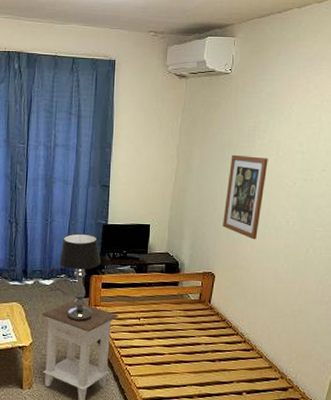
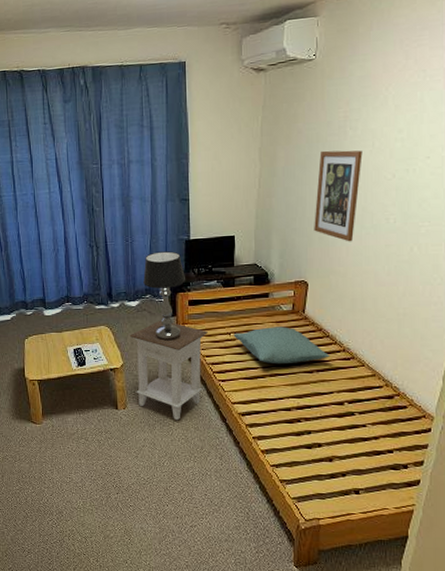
pillow: none [143,314,232,352] -> present [233,327,330,365]

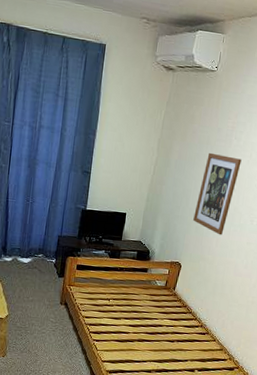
nightstand: present [129,320,208,421] -> none [17,279,90,372]
table lamp: present [143,251,186,341] -> none [38,215,78,299]
pillow: present [233,327,330,365] -> none [112,298,190,333]

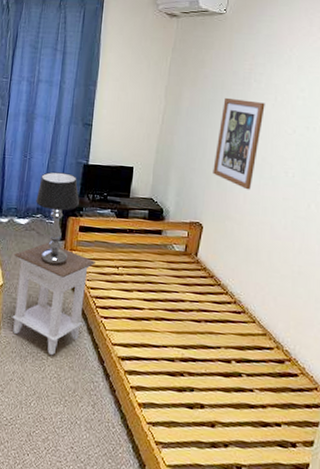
nightstand: none [17,279,90,372] -> present [12,242,95,356]
table lamp: none [38,215,78,299] -> present [36,171,80,266]

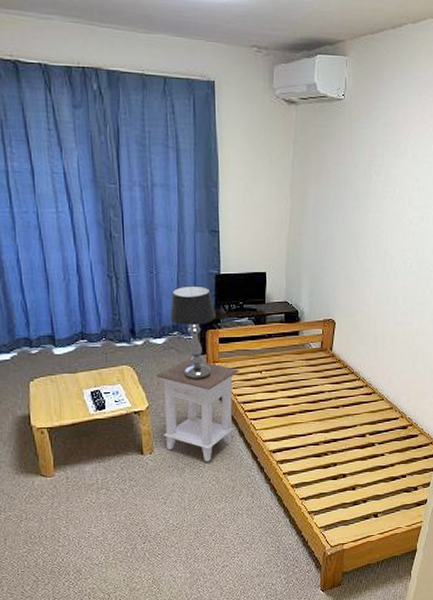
wall art: present [213,97,265,190] -> none [341,192,385,283]

